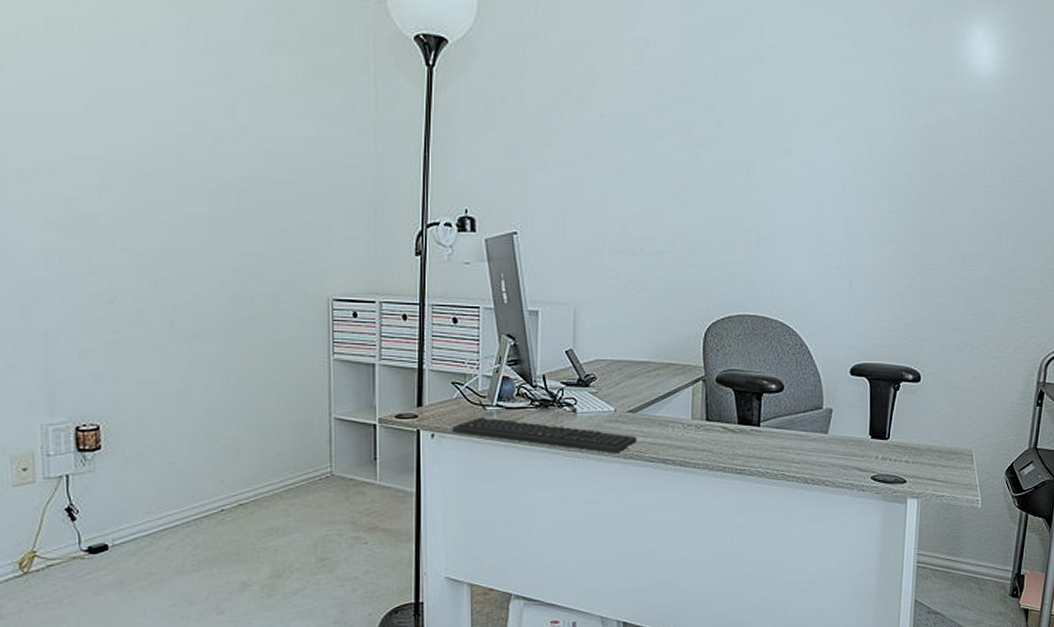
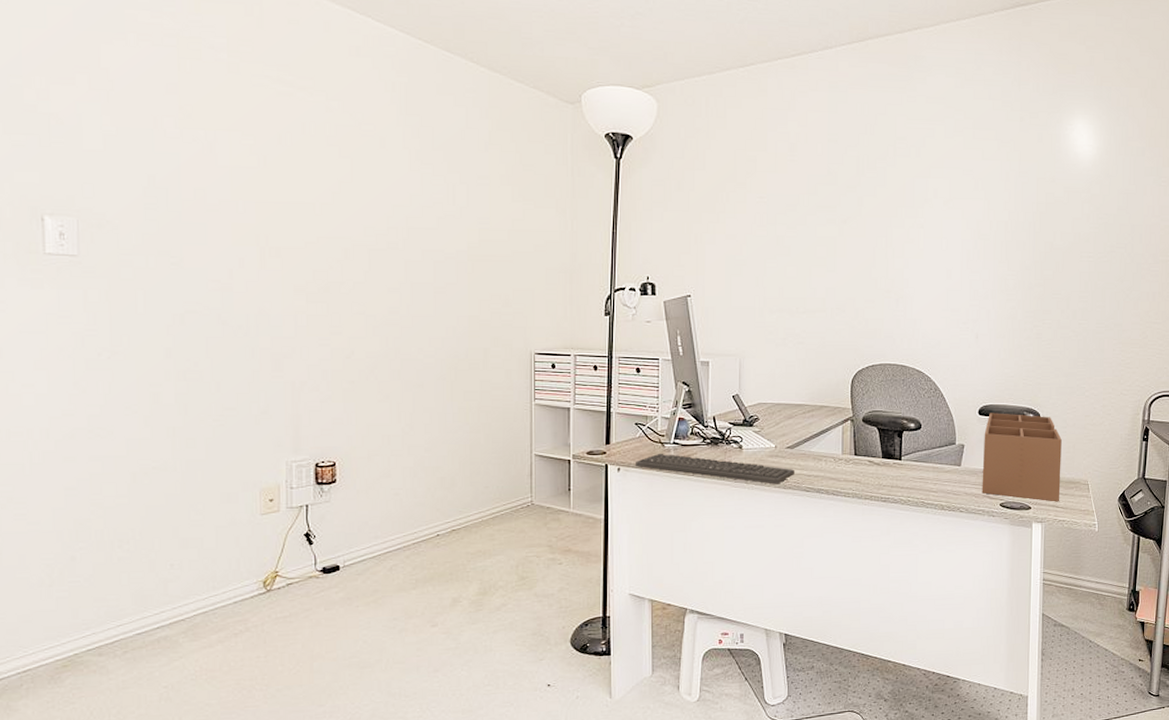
desk organizer: none [851,373,944,474] -> present [982,413,1062,501]

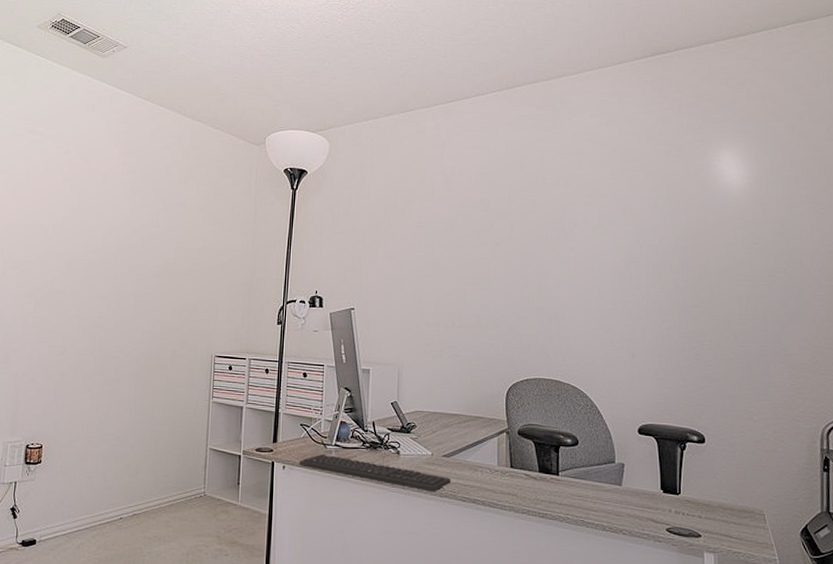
desk organizer: present [982,413,1062,501] -> none [645,432,733,531]

